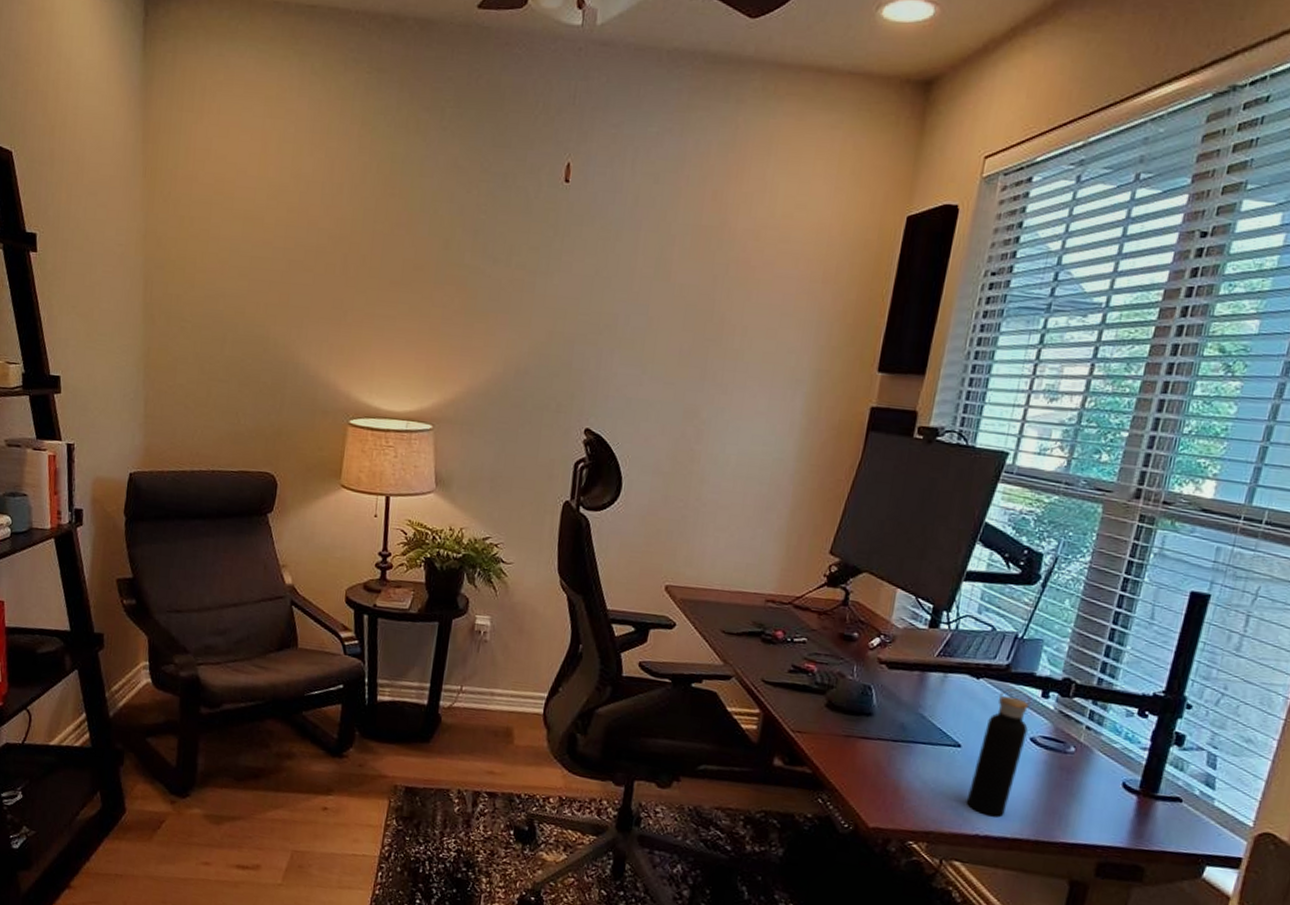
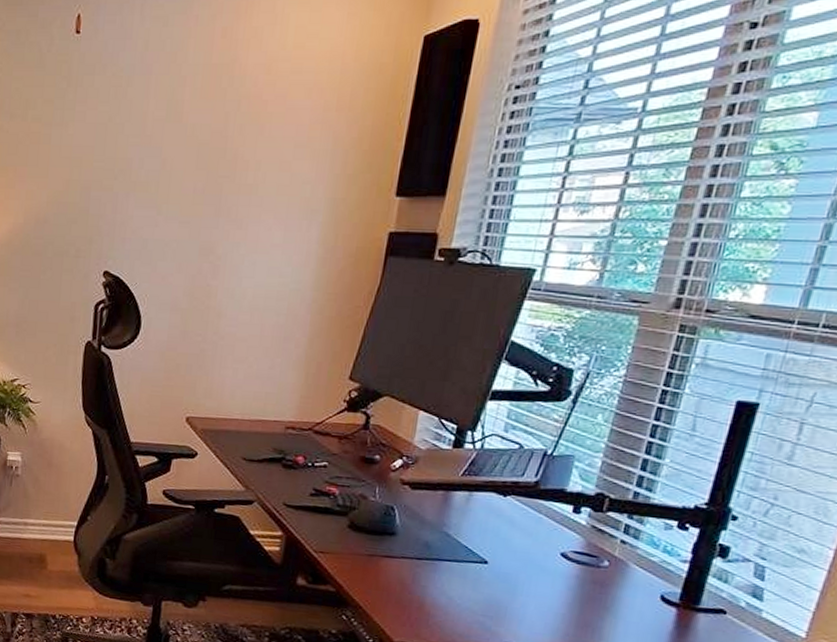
water bottle: present [966,689,1031,817] -> none [493,505,562,631]

